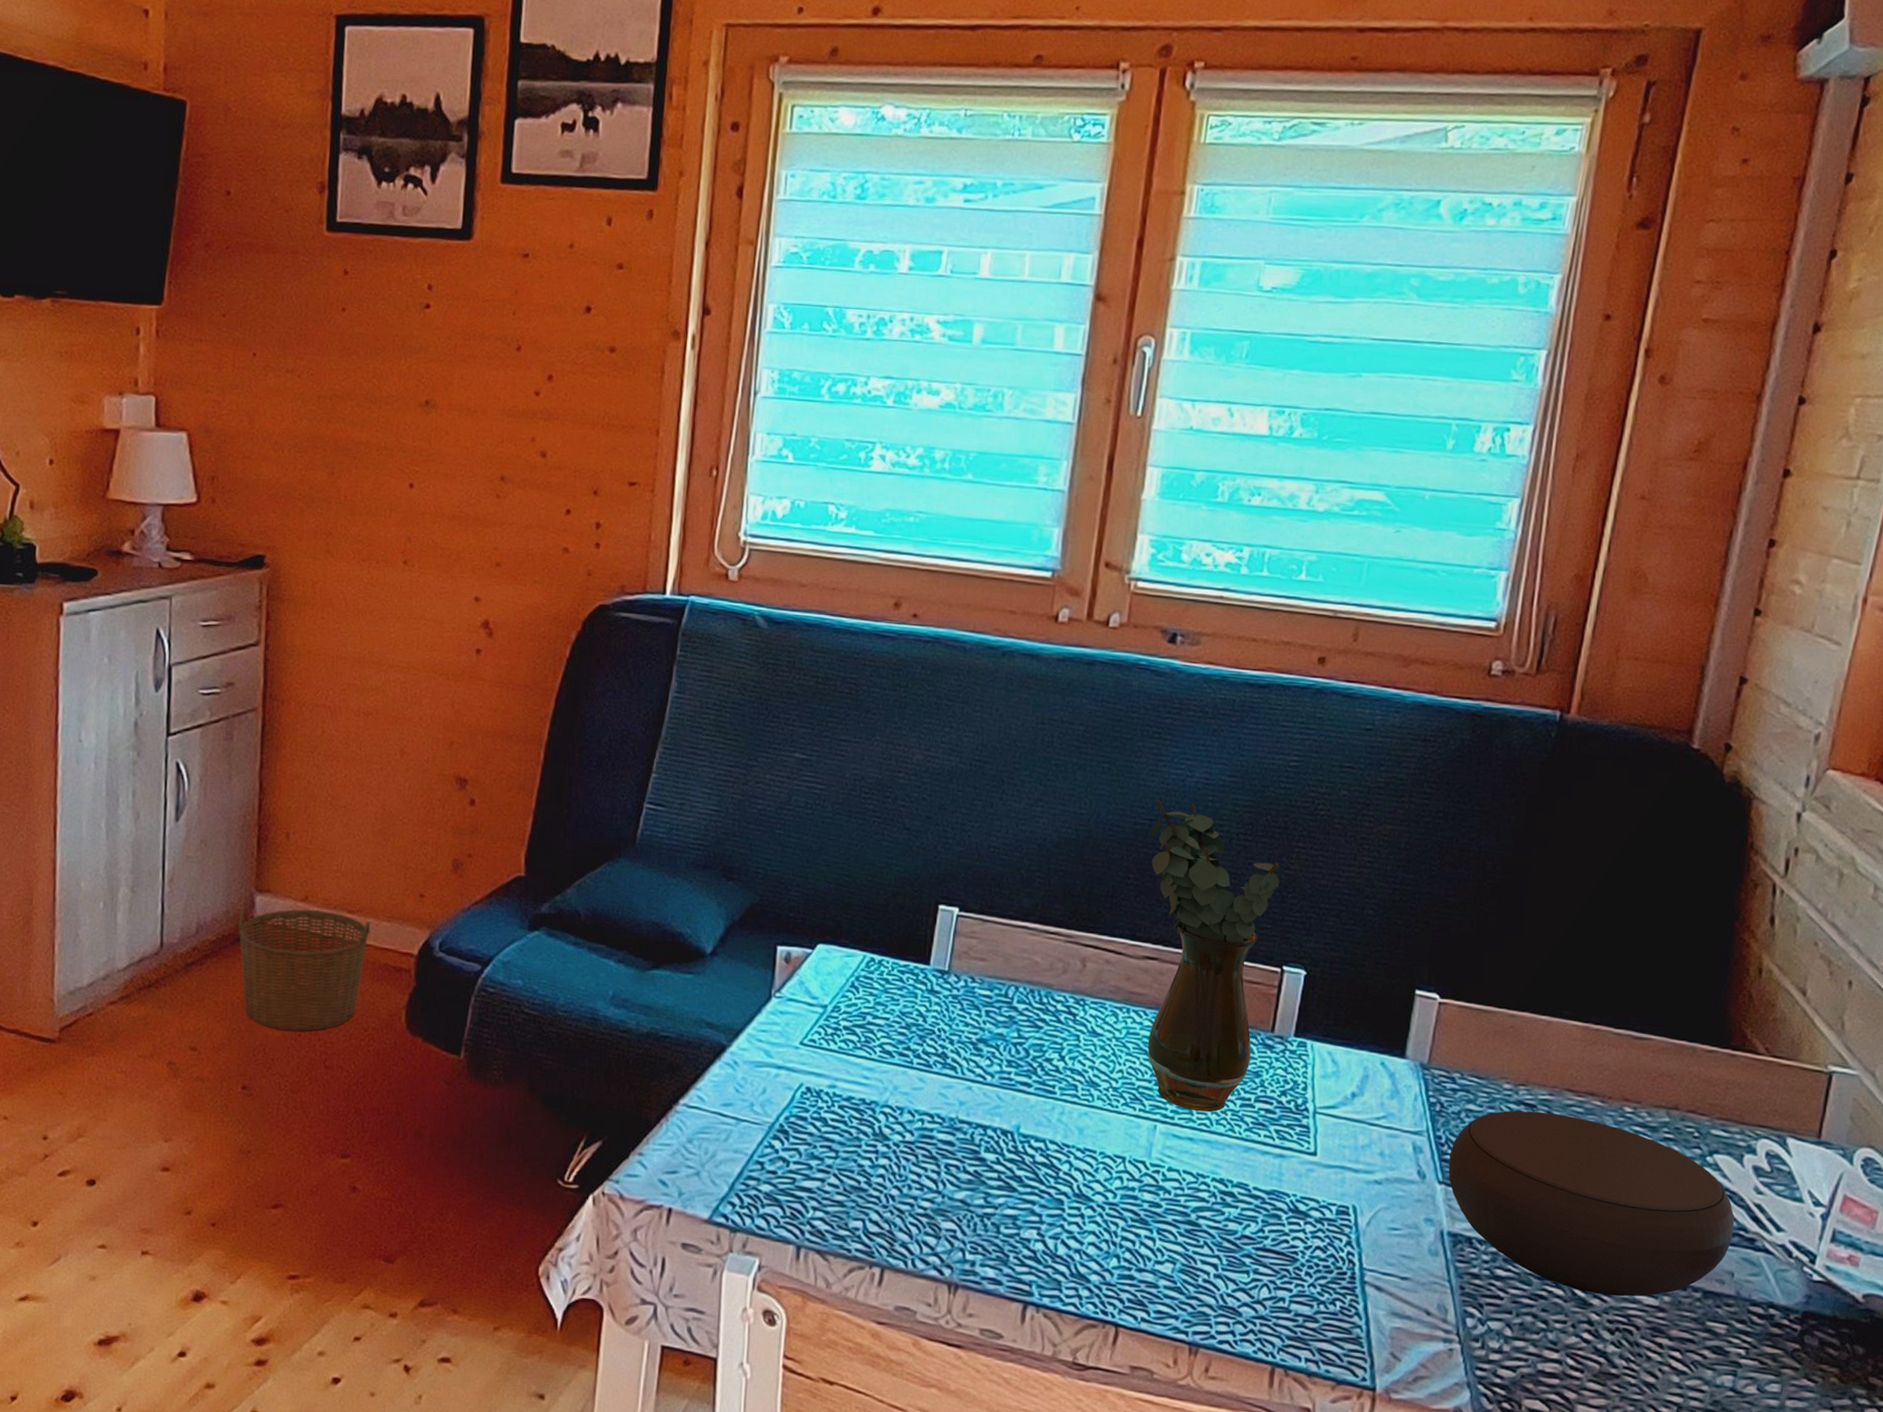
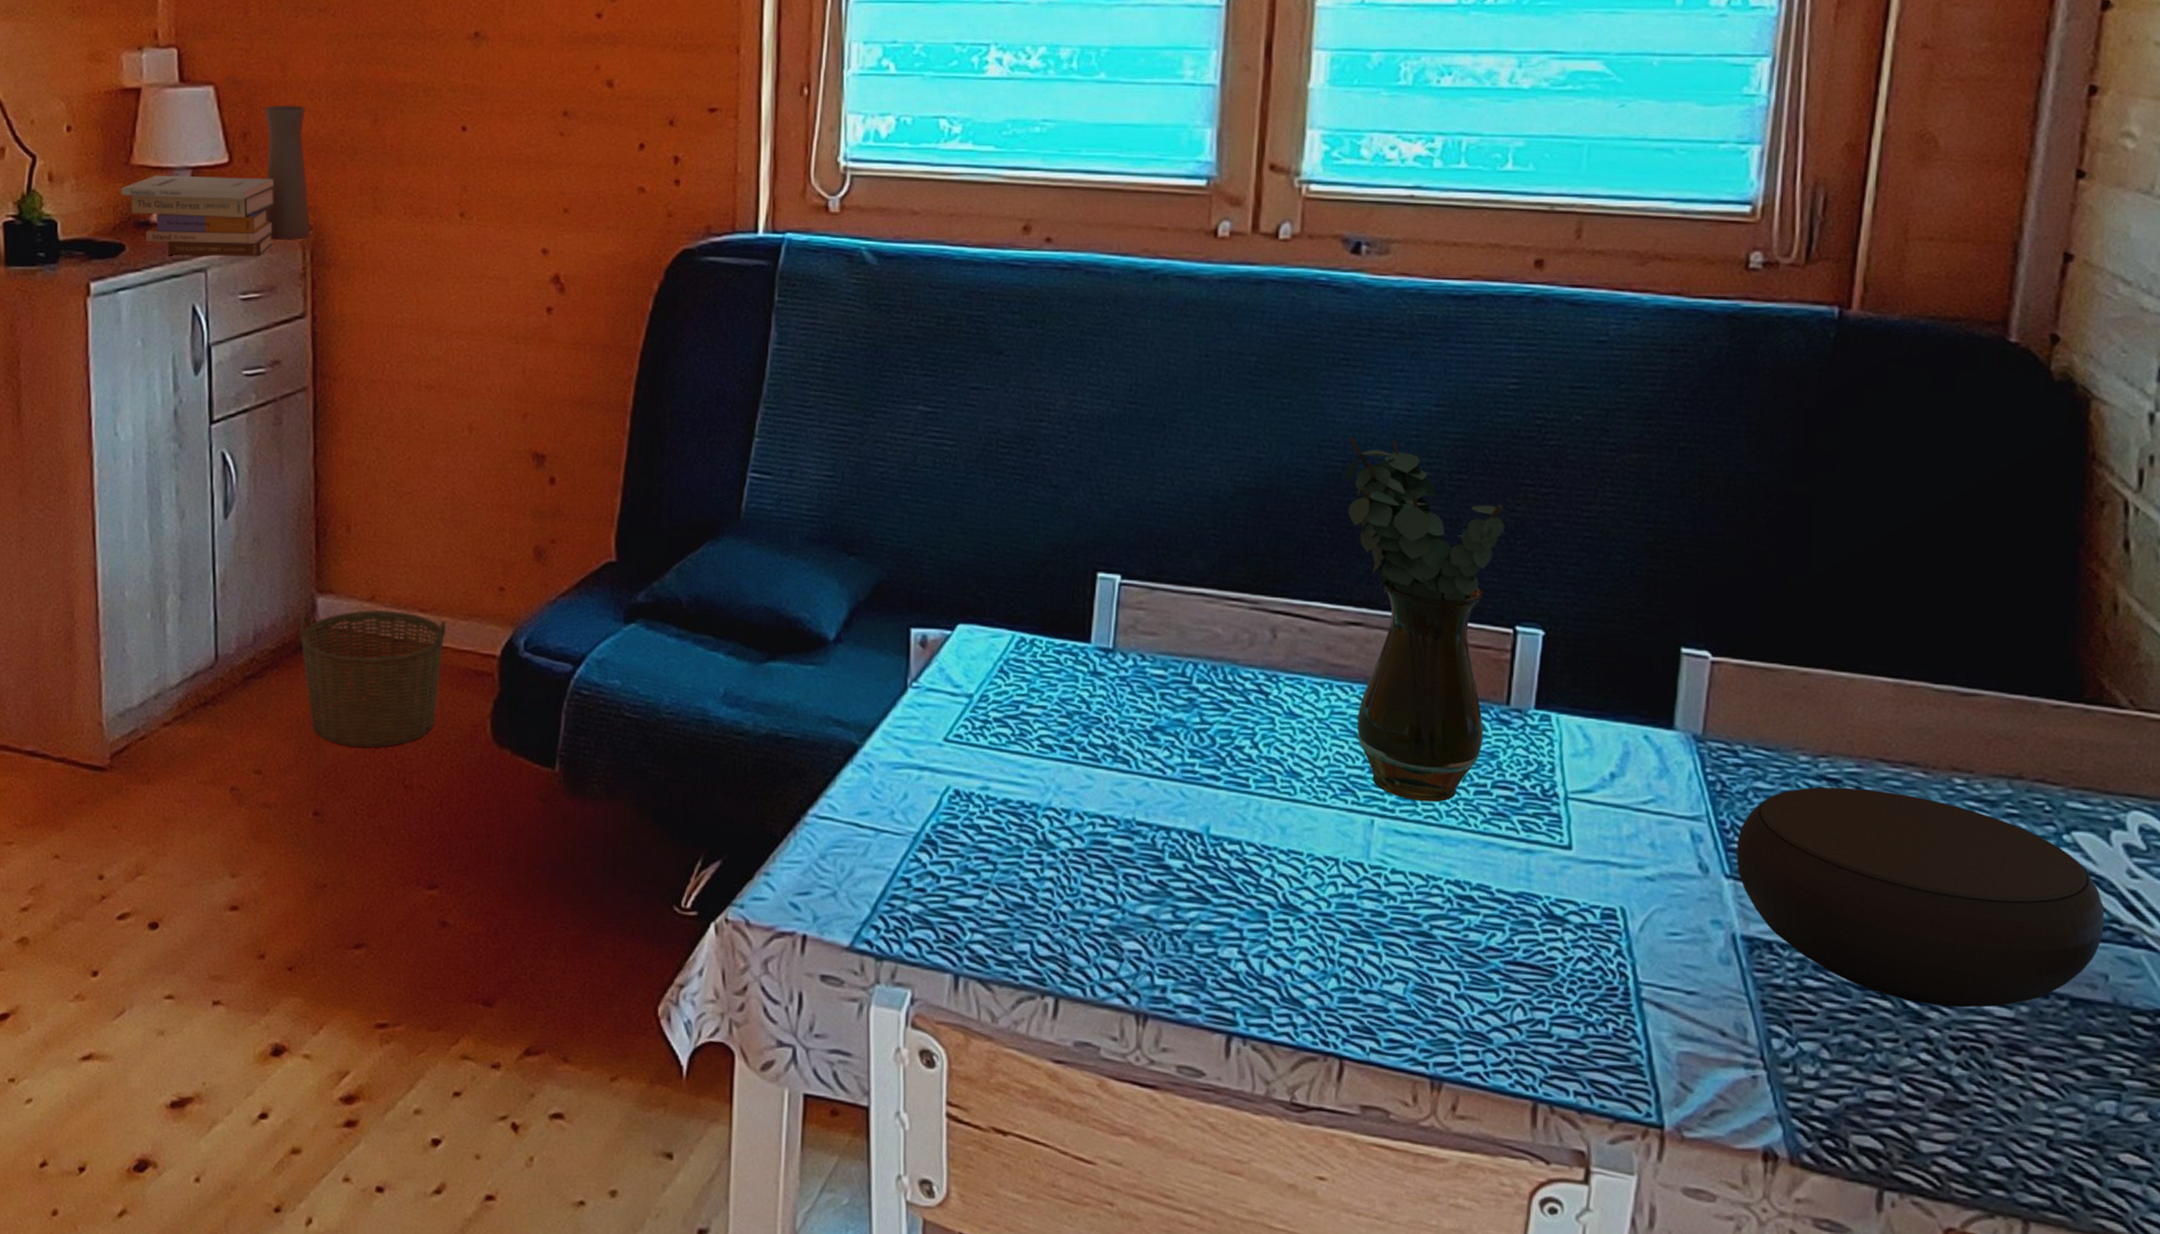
books: none [96,509,238,589] -> present [121,175,276,257]
vase: none [228,453,269,576] -> present [265,105,311,240]

